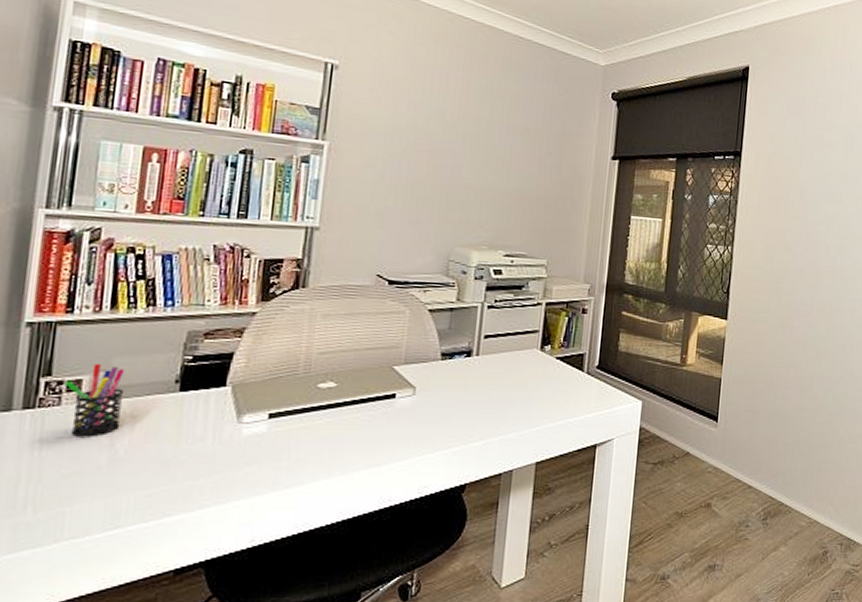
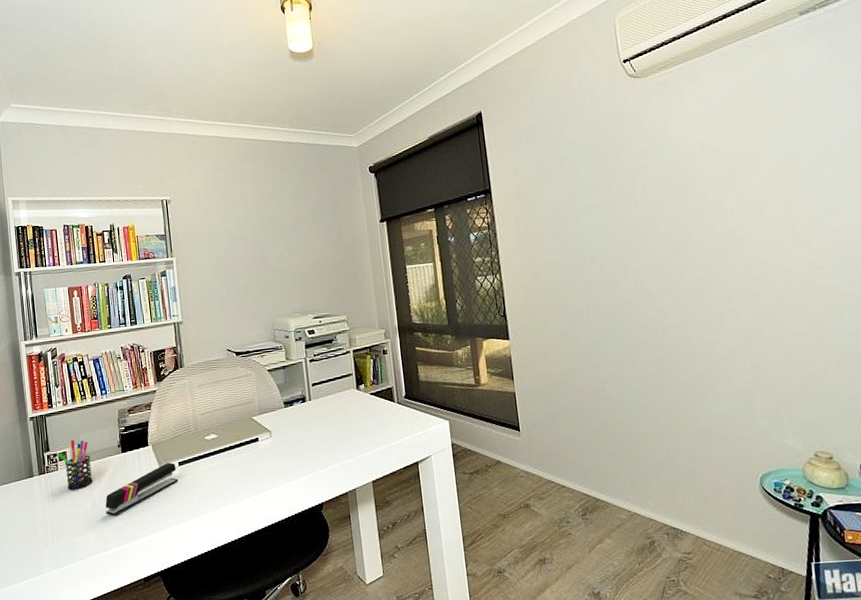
stapler: none [132,413,264,479] -> present [105,462,178,516]

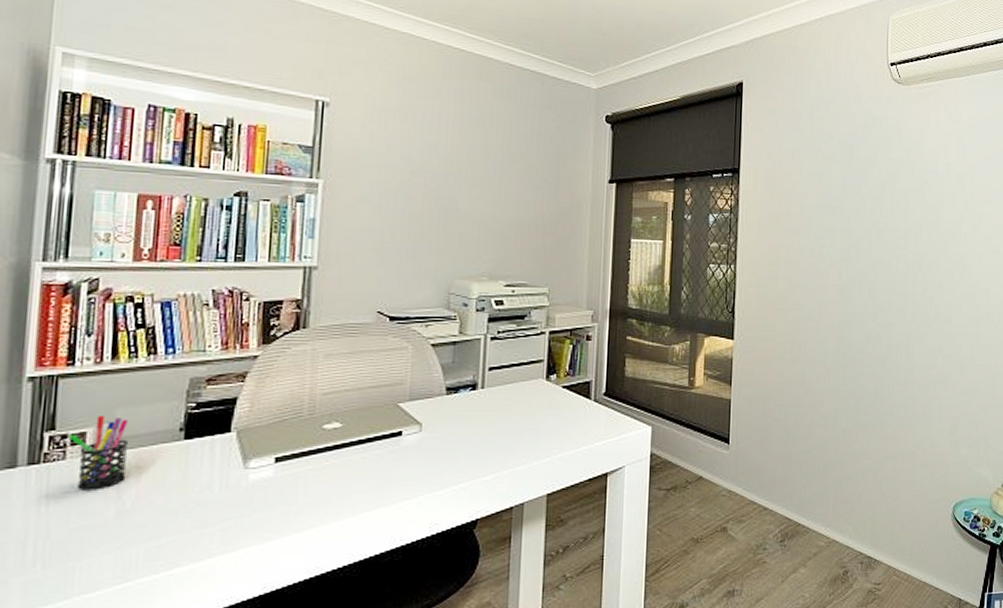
stapler: present [105,462,178,516] -> none [140,457,270,530]

